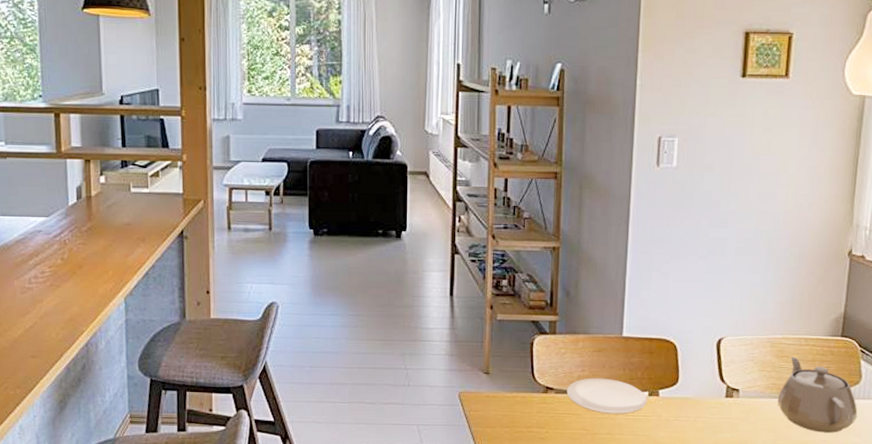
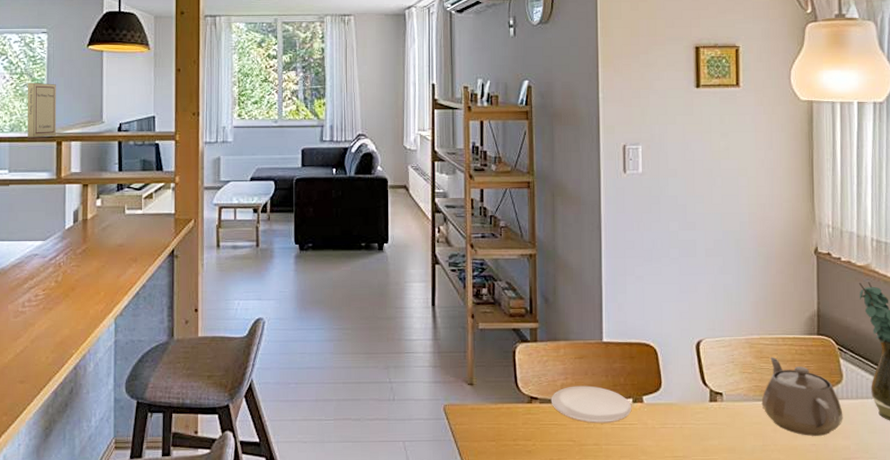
book: none [19,47,53,109] -> present [28,82,56,138]

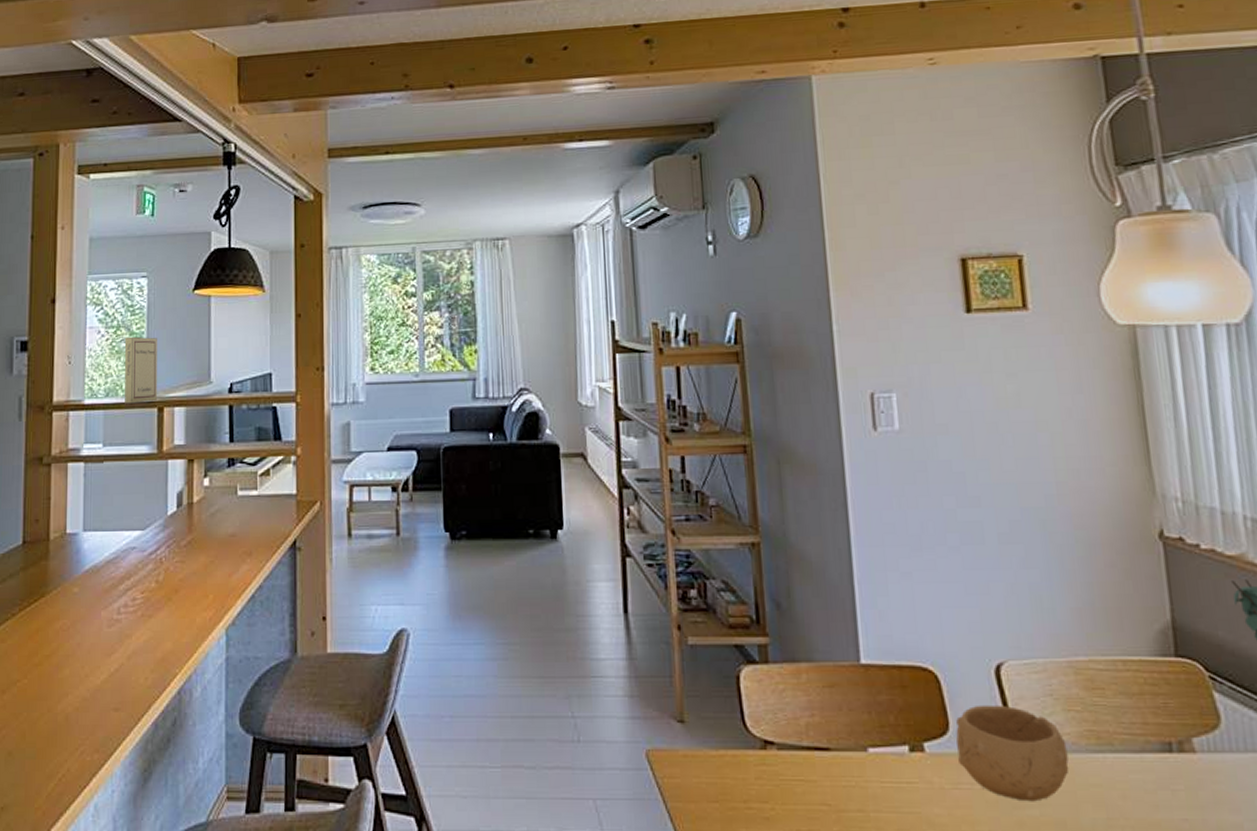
plate: present [551,385,632,424] -> none [792,726,909,781]
bowl: none [666,369,741,435] -> present [956,705,1069,802]
teapot: present [761,357,843,436] -> none [1099,688,1228,807]

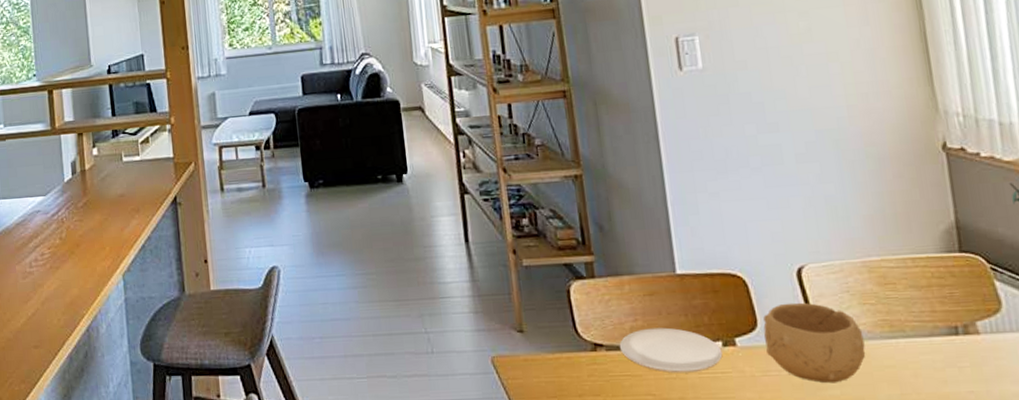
book: present [125,336,157,404] -> none [14,30,46,89]
plate: none [792,726,909,781] -> present [619,327,723,374]

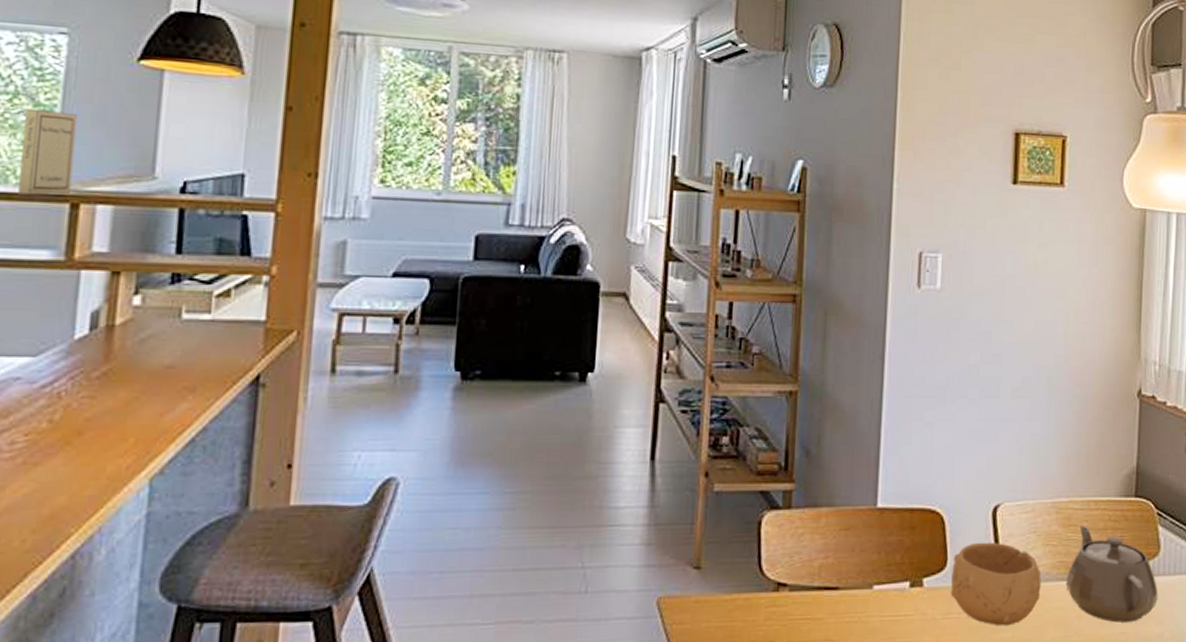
book: none [14,30,46,89] -> present [18,108,77,196]
plate: present [619,327,723,374] -> none [804,566,908,617]
teapot: none [892,282,1009,381] -> present [1065,524,1158,623]

